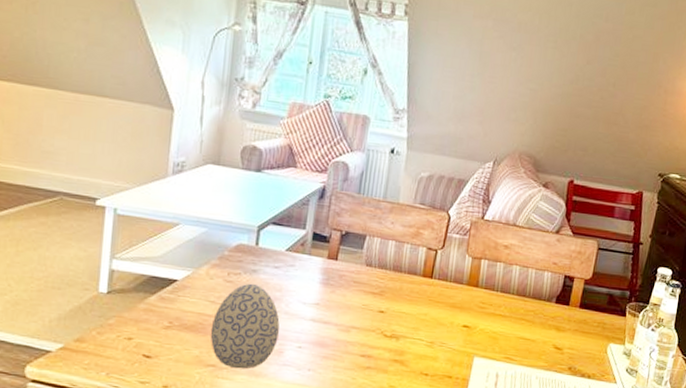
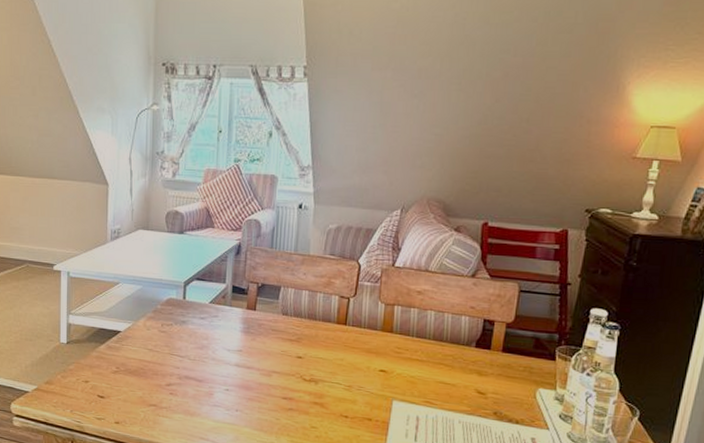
decorative egg: present [210,283,280,369] -> none [150,333,208,409]

